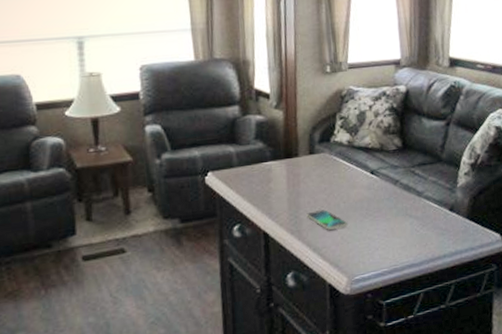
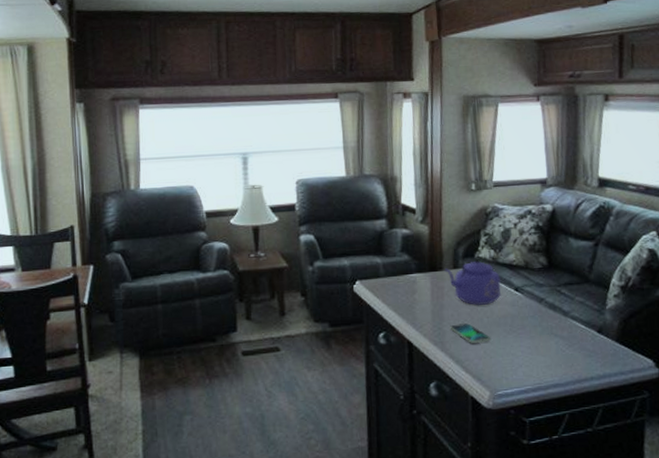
kettle: none [300,128,358,192] -> present [444,244,502,306]

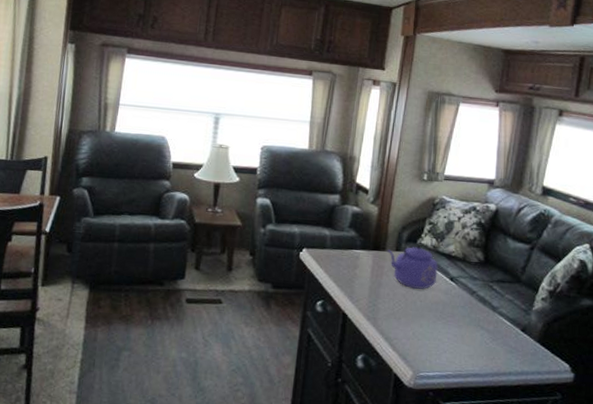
smartphone: present [450,323,490,343] -> none [384,303,421,325]

